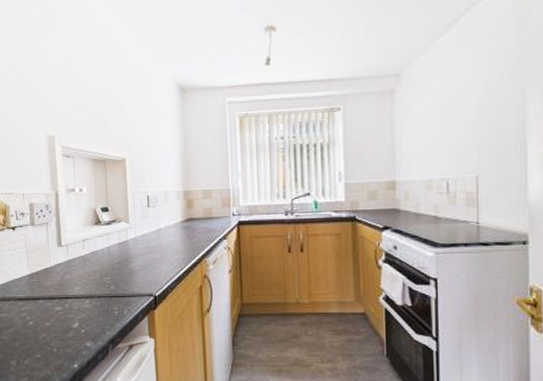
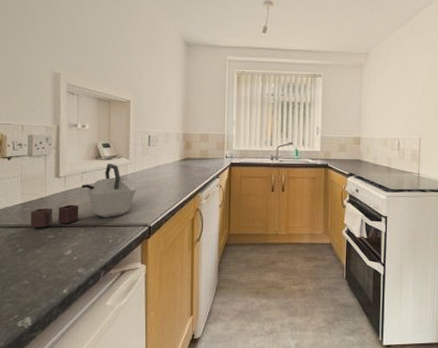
kettle: none [36,229,139,300] -> present [30,164,136,228]

